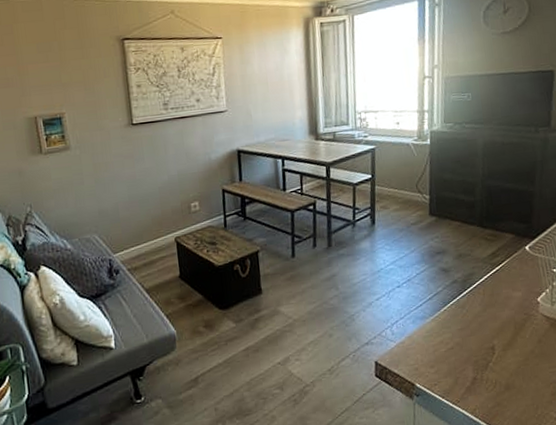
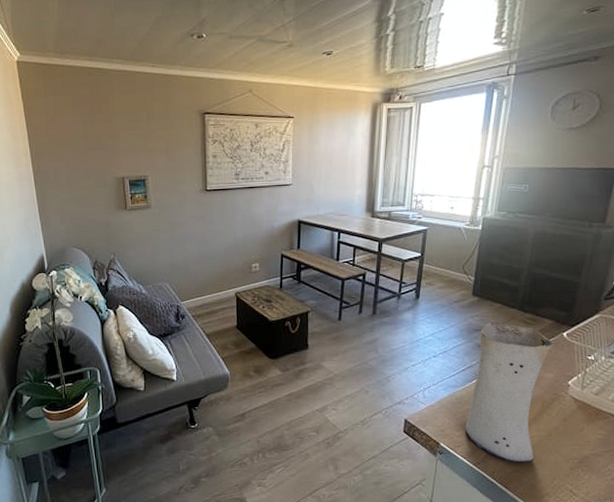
vase: none [439,241,517,395] -> present [465,321,553,463]

